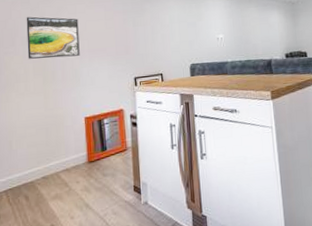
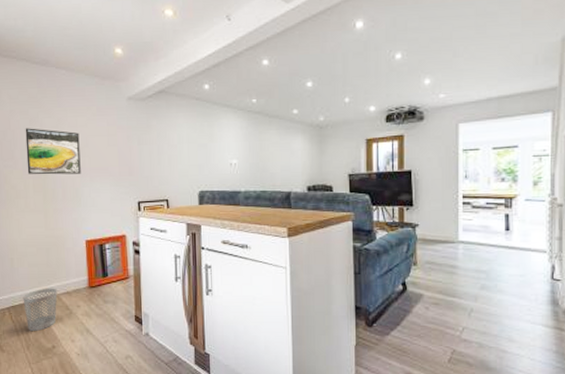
wastebasket: none [21,166,57,212] -> present [23,288,58,331]

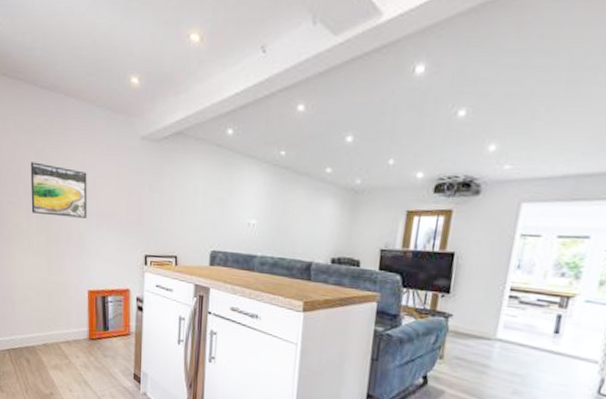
wastebasket: present [23,288,58,331] -> none [23,334,57,376]

